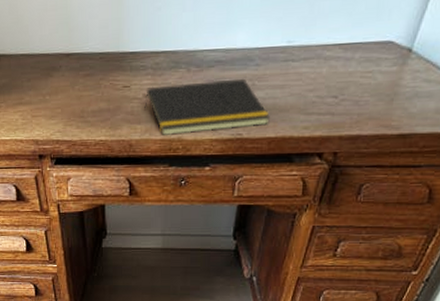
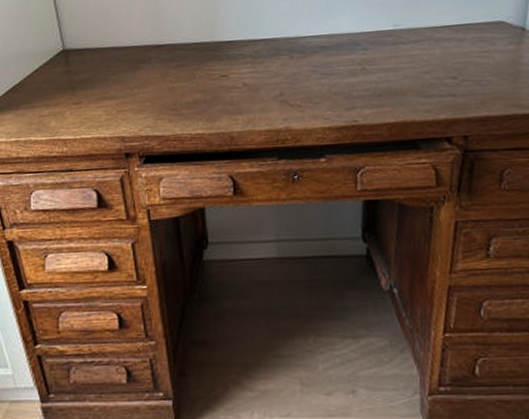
notepad: present [144,78,270,136] -> none [245,63,387,126]

